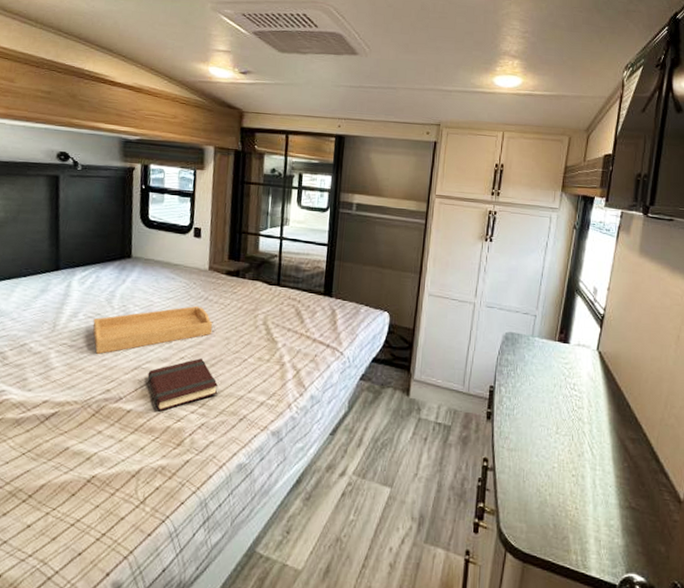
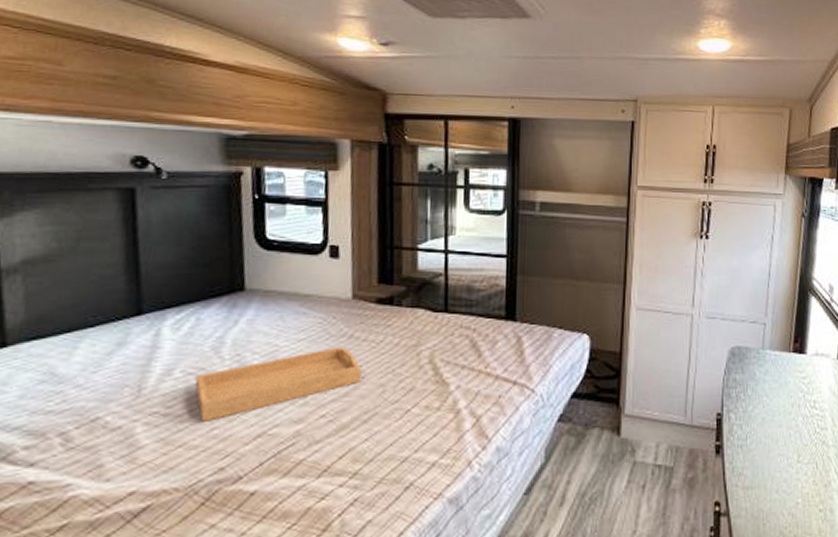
book: present [147,358,218,412] -> none [276,414,374,489]

